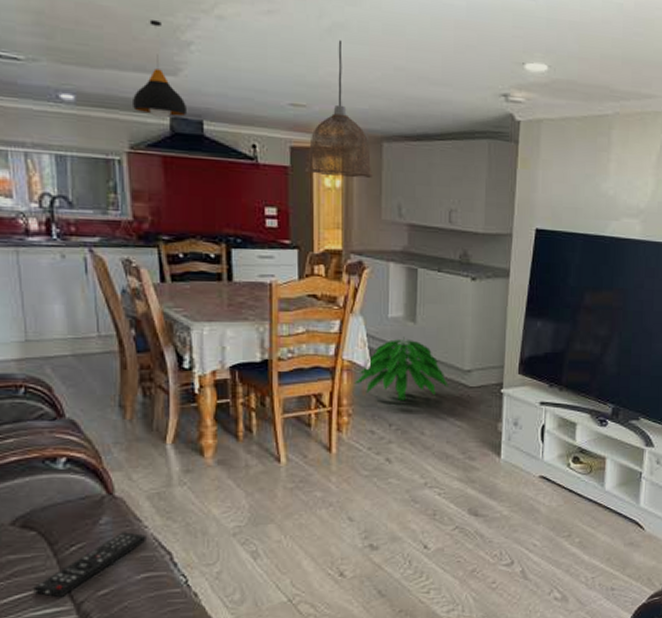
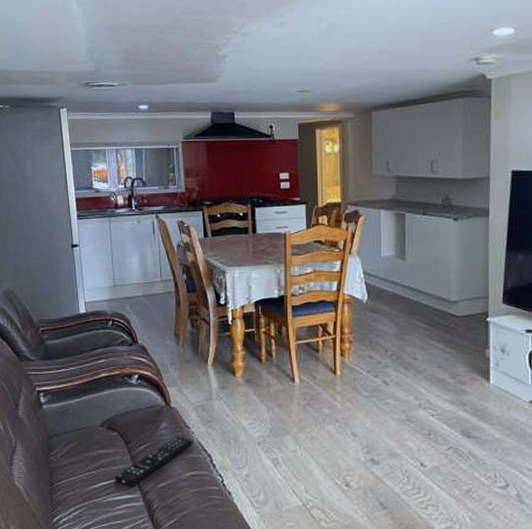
pendant light: present [131,20,186,119] -> none [185,44,222,114]
pendant lamp: present [304,40,374,178] -> none [309,36,365,144]
indoor plant: present [355,337,449,400] -> none [355,273,437,329]

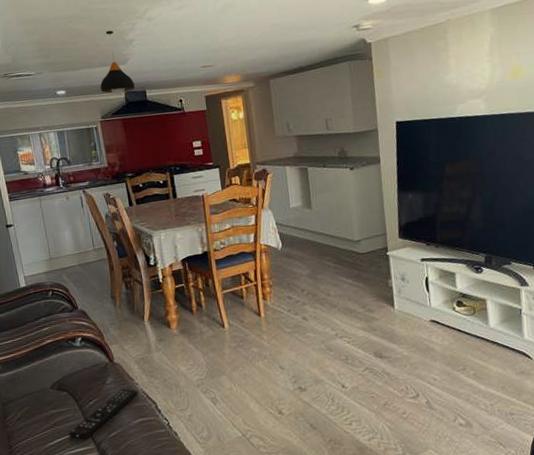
pendant light: none [185,44,222,114] -> present [100,30,135,95]

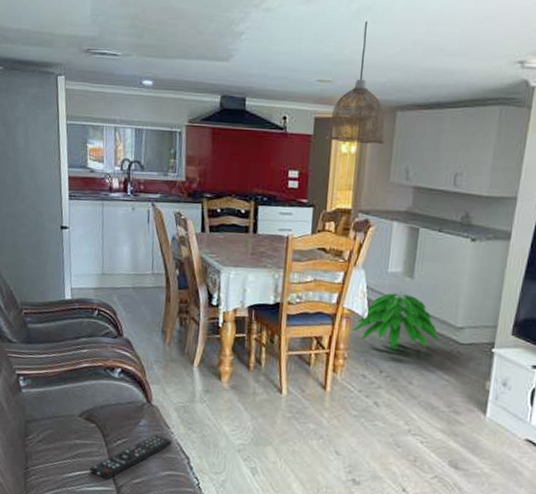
pendant light: present [100,30,135,95] -> none [193,17,234,97]
pendant lamp: none [216,15,266,113] -> present [325,21,386,144]
indoor plant: none [272,221,344,271] -> present [353,291,440,350]

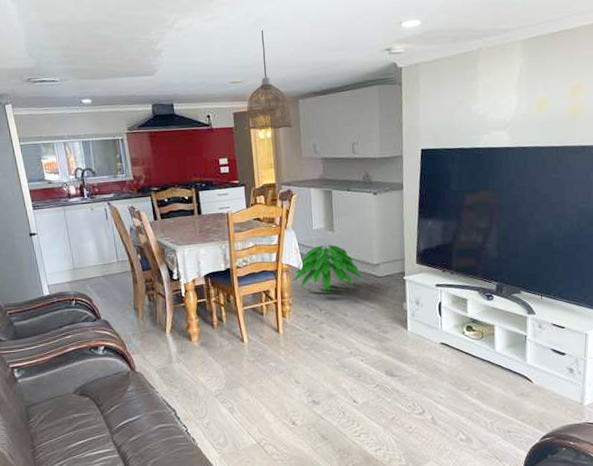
remote control: present [89,434,172,480] -> none [90,396,159,443]

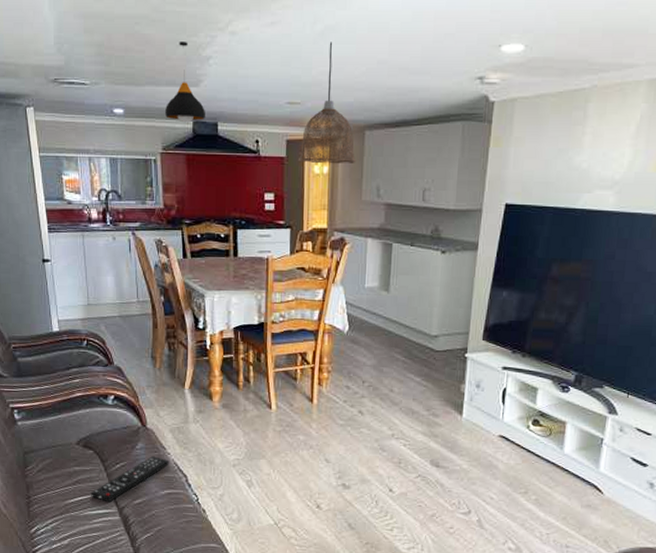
remote control: none [90,396,159,443] -> present [91,456,169,503]
pendant light: none [126,39,162,106] -> present [164,42,205,123]
indoor plant: present [293,243,363,291] -> none [335,304,417,361]

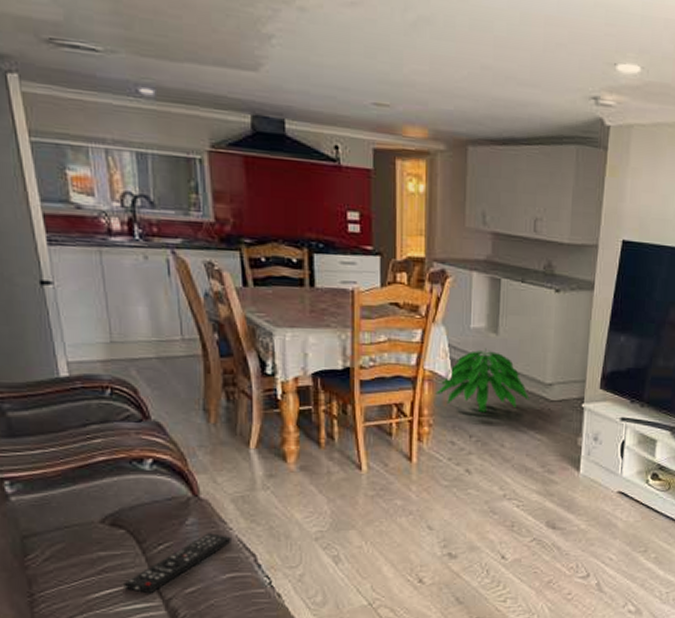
pendant light: present [164,42,205,123] -> none [212,11,268,116]
pendant lamp: present [297,42,357,164] -> none [387,36,458,183]
indoor plant: none [335,304,417,361] -> present [437,348,530,412]

